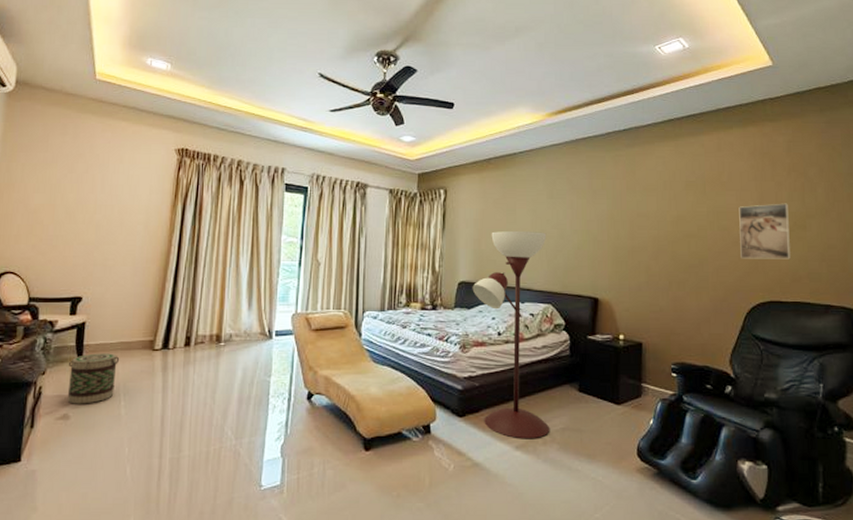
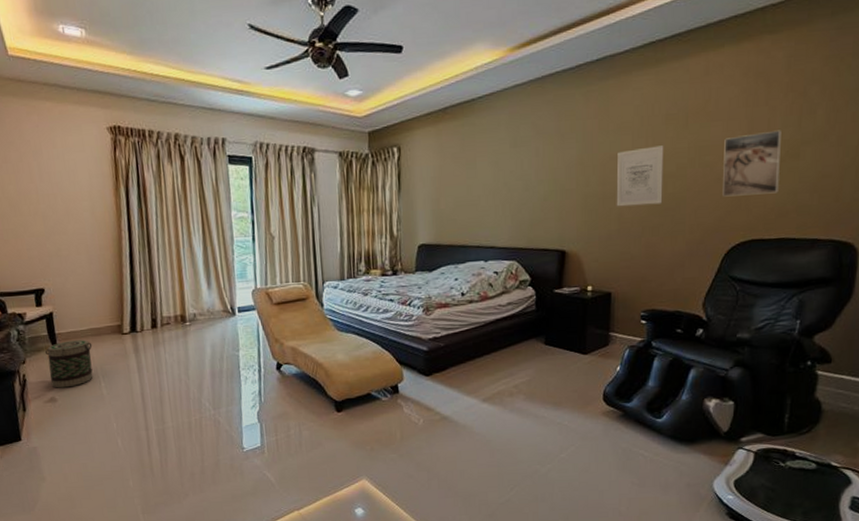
floor lamp: present [472,230,550,438] -> none [433,185,516,392]
wall art: none [644,208,687,261] -> present [616,145,664,207]

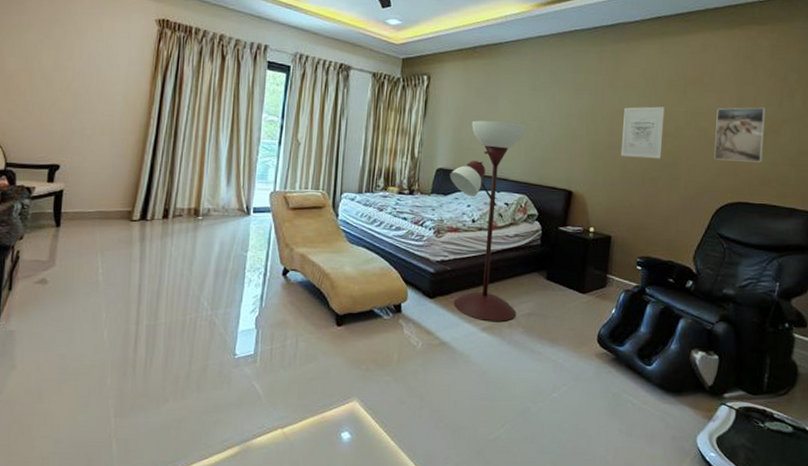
basket: present [44,340,93,388] -> none [45,221,98,270]
floor lamp: none [433,185,516,392] -> present [449,120,527,321]

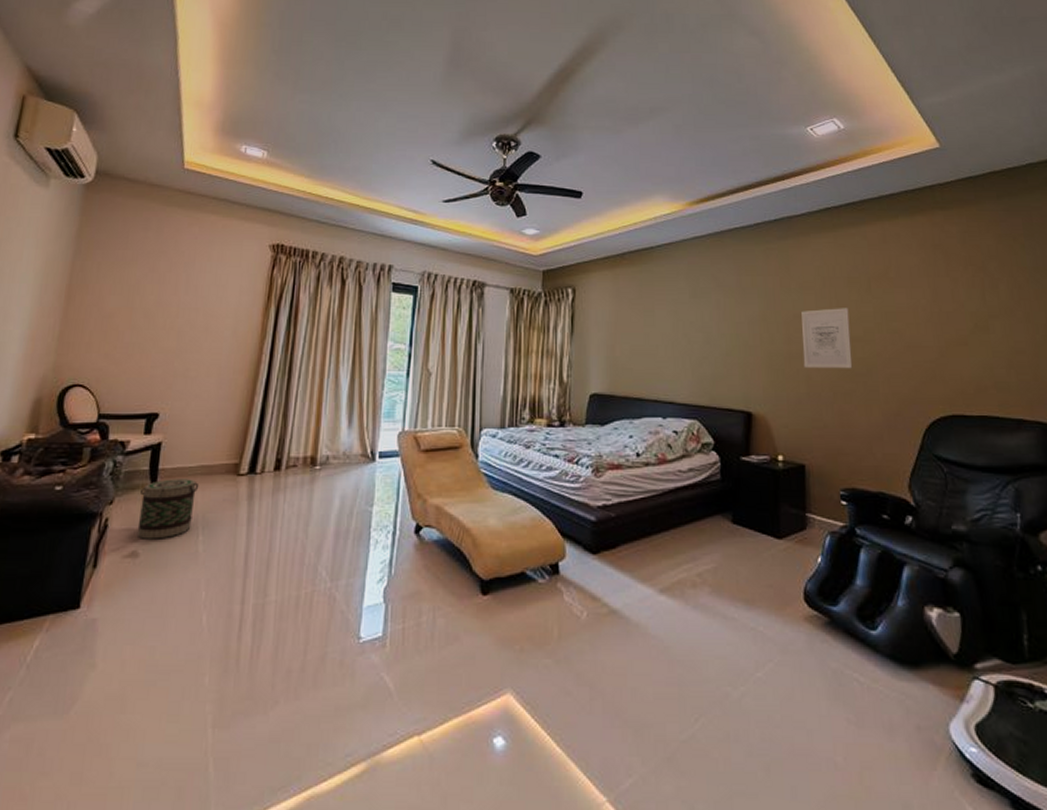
basket: none [45,221,98,270] -> present [136,479,199,539]
floor lamp: present [449,120,527,321] -> none [606,334,700,579]
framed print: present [714,107,765,163] -> none [910,301,973,366]

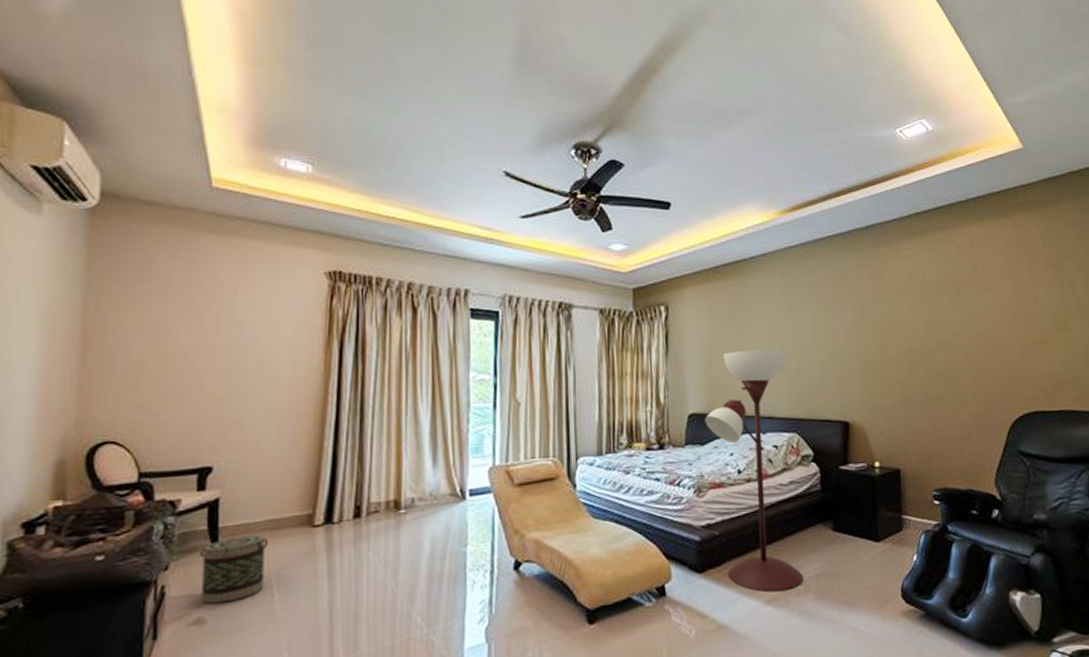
floor lamp: none [606,334,700,579] -> present [704,349,804,591]
wall art: present [801,308,853,369] -> none [894,313,943,375]

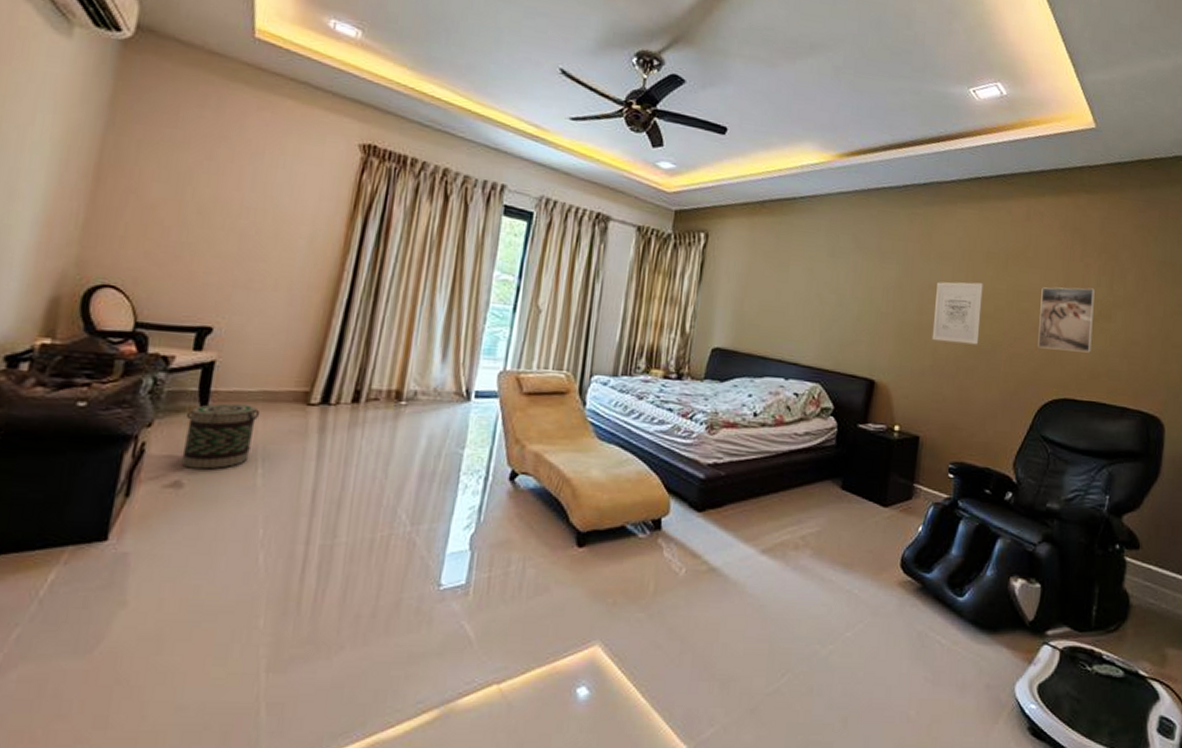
floor lamp: present [704,349,804,591] -> none [727,290,823,541]
wall art: none [894,313,943,375] -> present [932,281,983,345]
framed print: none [995,301,1053,367] -> present [1038,287,1095,353]

